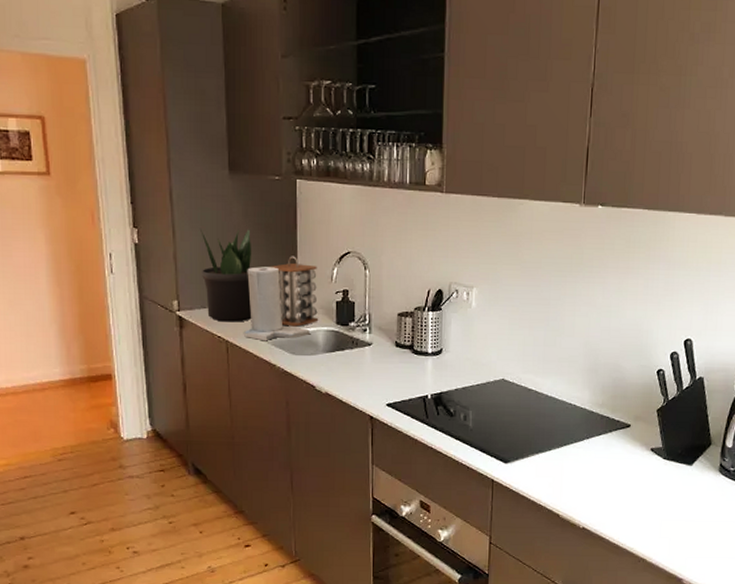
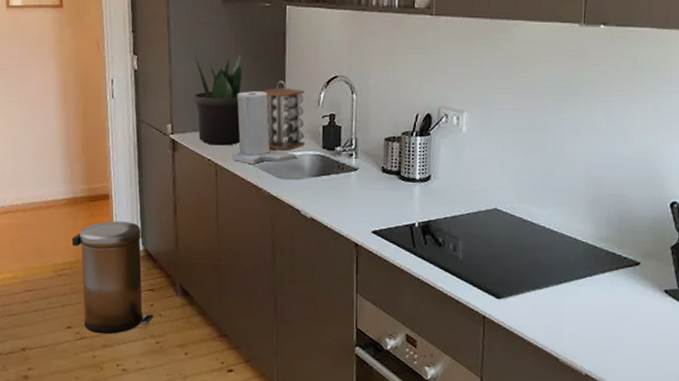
pedal bin: none [71,402,165,518] -> present [71,221,154,334]

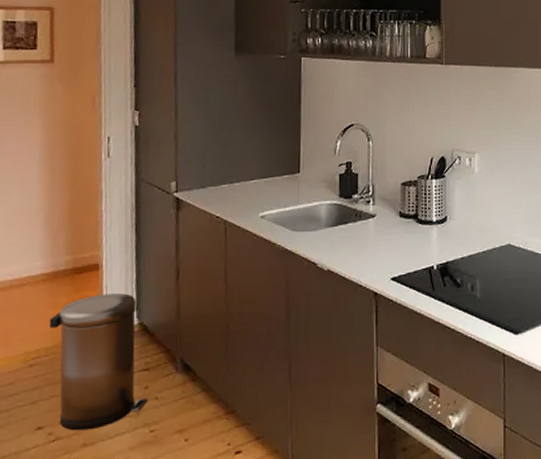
planter: present [194,55,243,146] -> none [203,107,256,201]
paper towel: present [231,91,296,165] -> none [243,143,312,219]
spice rack: present [258,80,305,151] -> none [272,131,322,202]

